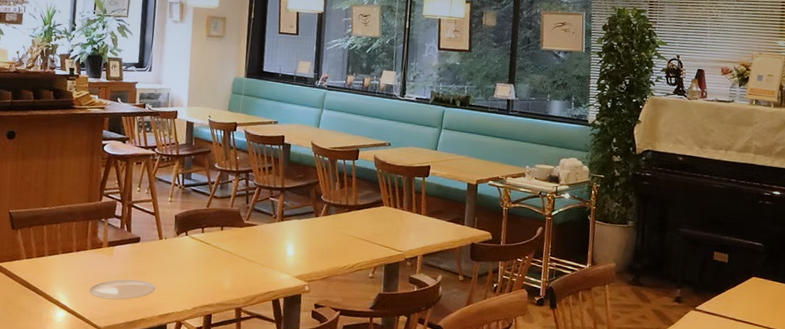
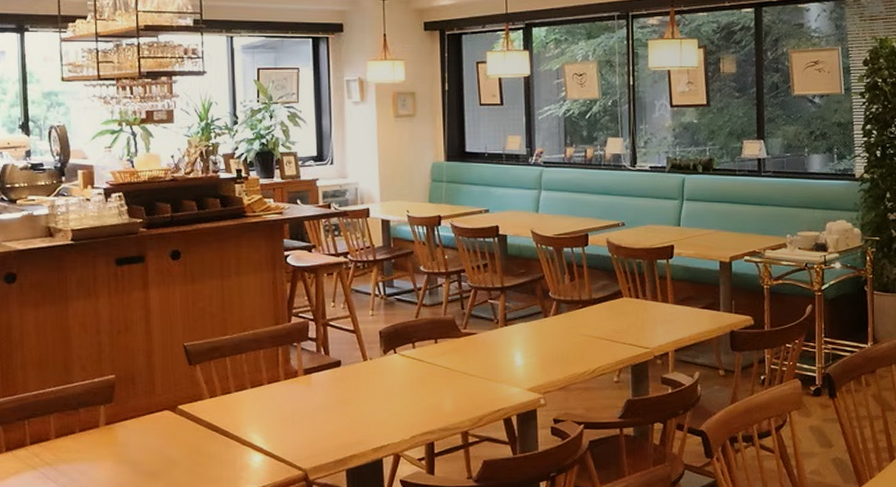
plate: present [89,279,156,301] -> none [288,410,365,436]

